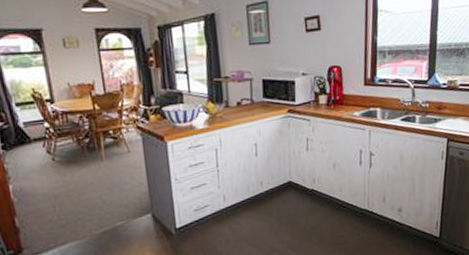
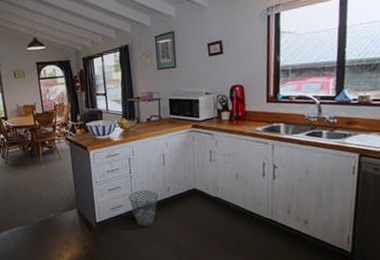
waste basket: none [215,185,250,230] -> present [128,190,158,228]

